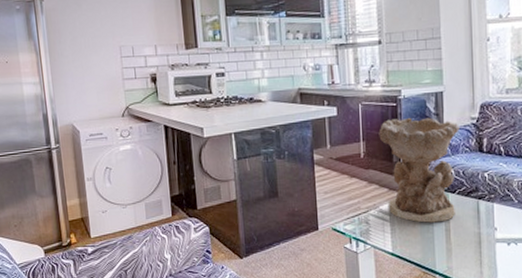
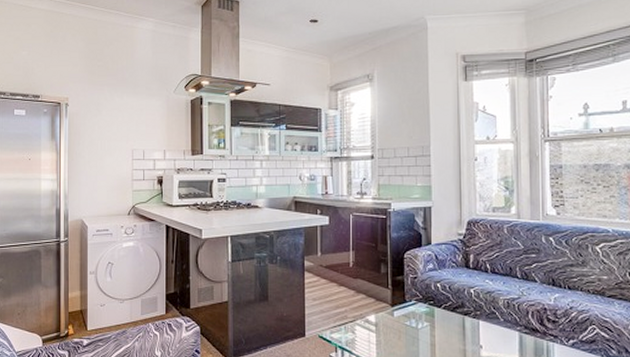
decorative bowl: present [378,117,460,223] -> none [368,230,447,336]

